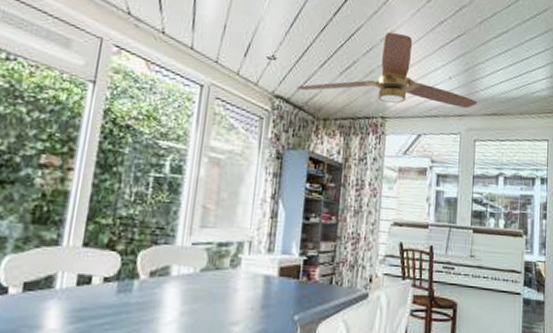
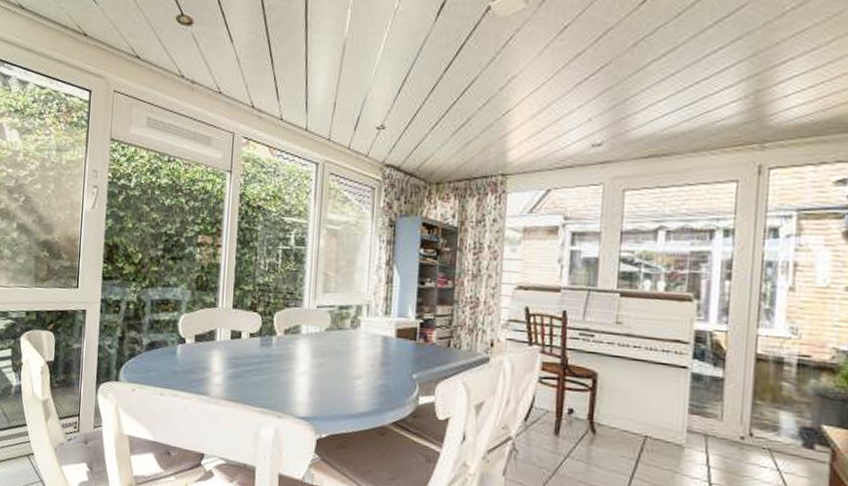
electric fan: present [296,32,478,109] -> none [406,79,629,159]

